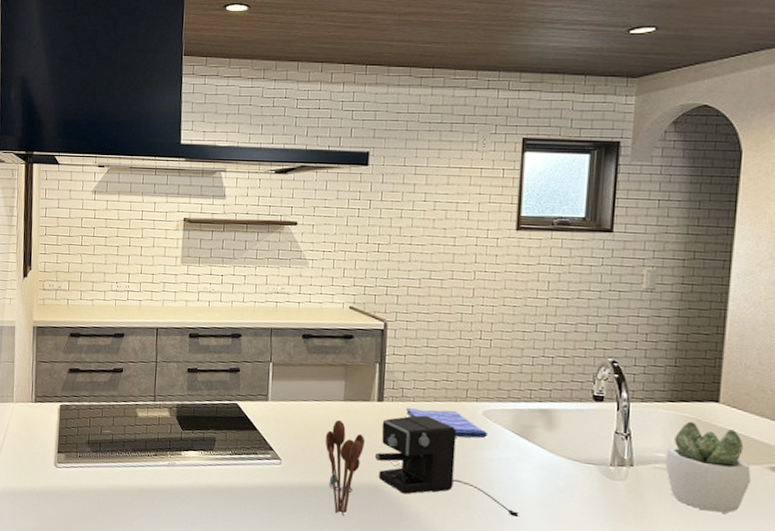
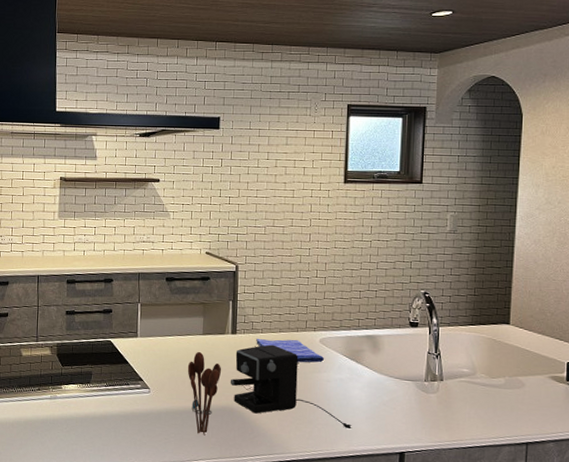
succulent plant: present [665,421,752,513] -> none [468,341,537,417]

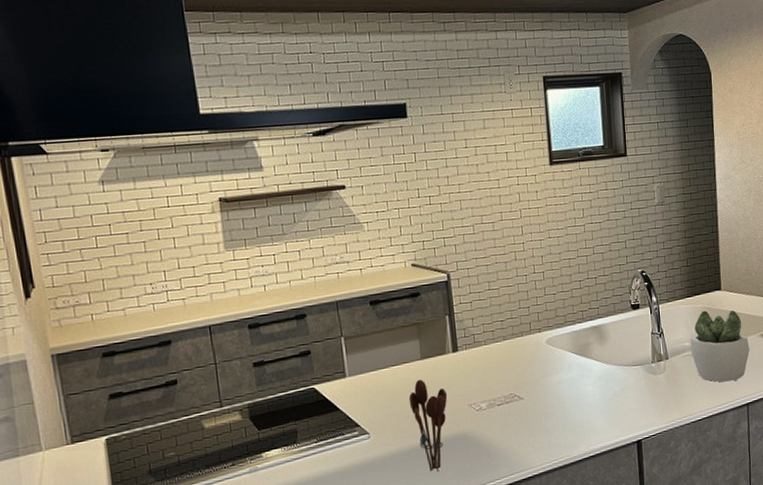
coffee maker: present [230,344,353,430] -> none [458,355,590,435]
dish towel: present [256,338,325,363] -> none [480,345,554,370]
succulent plant: none [468,341,537,417] -> present [690,310,750,383]

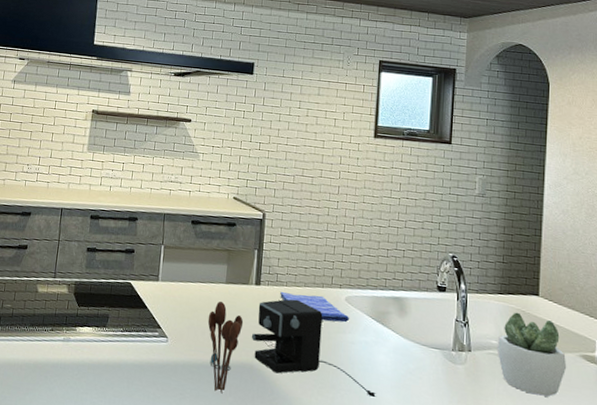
coffee maker: none [458,355,590,435] -> present [251,299,377,398]
dish towel: none [480,345,554,370] -> present [280,291,350,323]

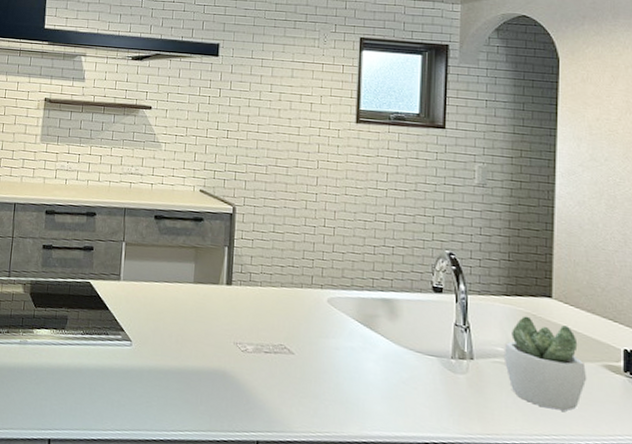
utensil holder: present [207,301,244,394] -> none [175,302,214,402]
coffee maker: present [251,299,377,398] -> none [223,300,366,410]
dish towel: present [280,291,350,323] -> none [254,291,333,326]

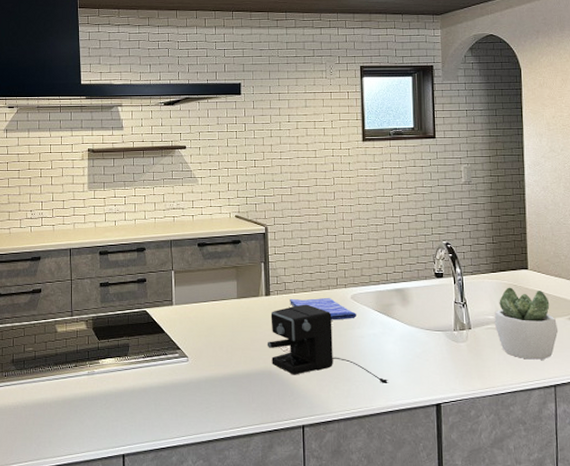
coffee maker: none [223,300,366,410] -> present [267,304,389,384]
dish towel: none [254,291,333,326] -> present [290,297,357,320]

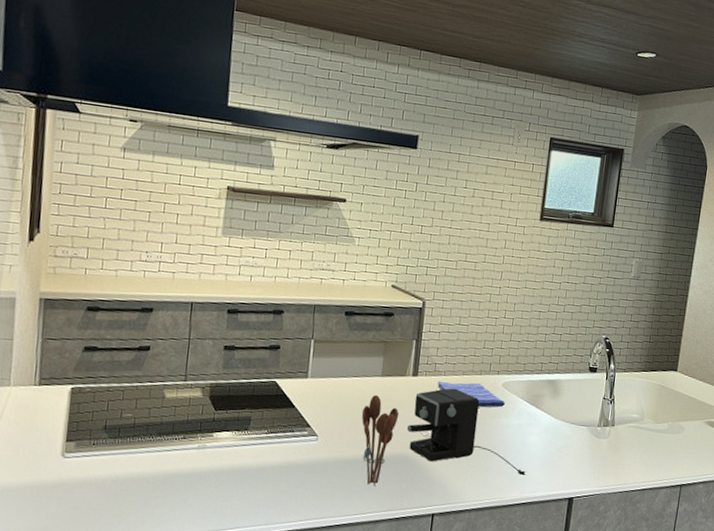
utensil holder: none [224,315,258,402] -> present [361,394,399,487]
succulent plant: present [494,287,559,360] -> none [636,387,694,460]

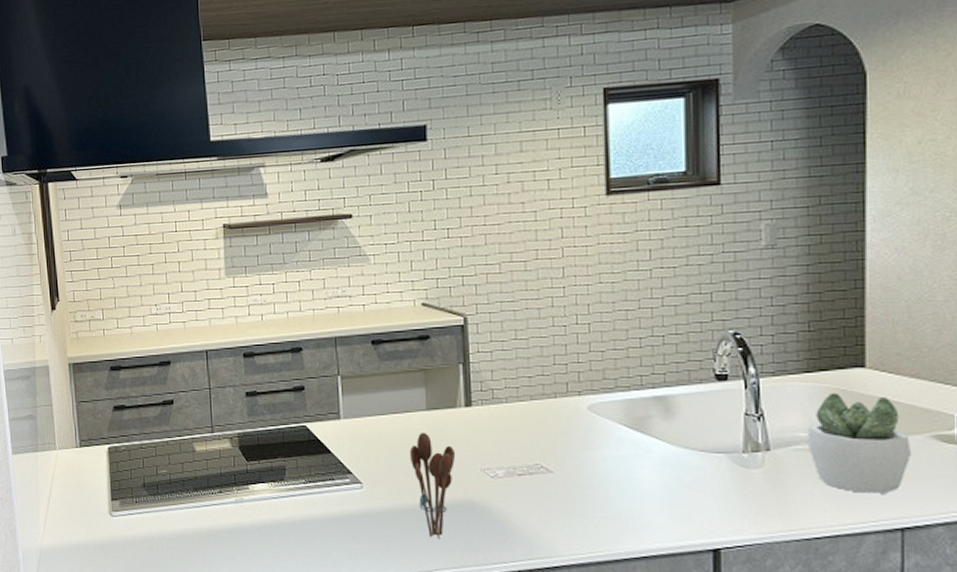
coffee maker: present [406,388,527,476] -> none [468,417,643,522]
dish towel: present [437,381,506,408] -> none [499,408,597,438]
succulent plant: none [636,387,694,460] -> present [807,392,912,493]

